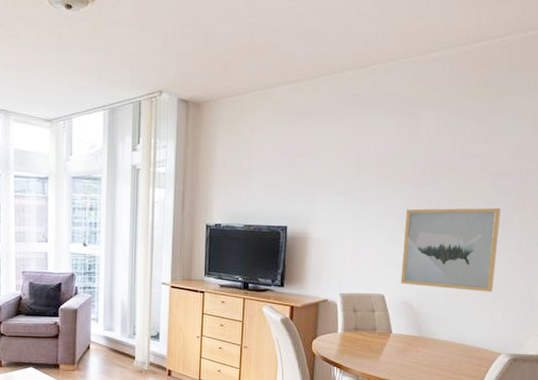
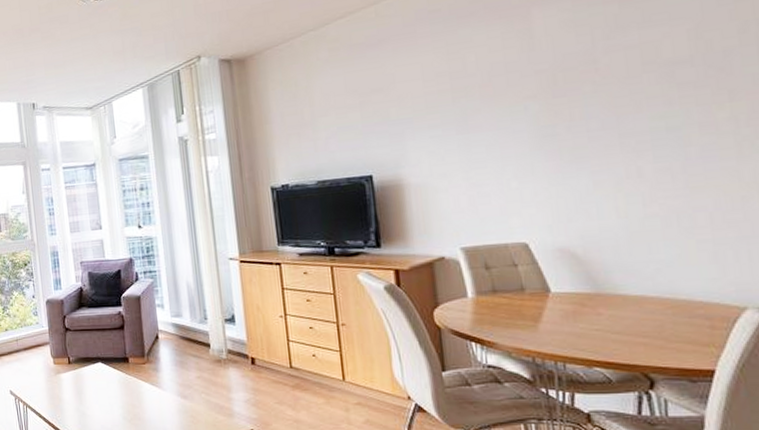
wall art: present [400,207,501,292] -> none [538,106,708,227]

